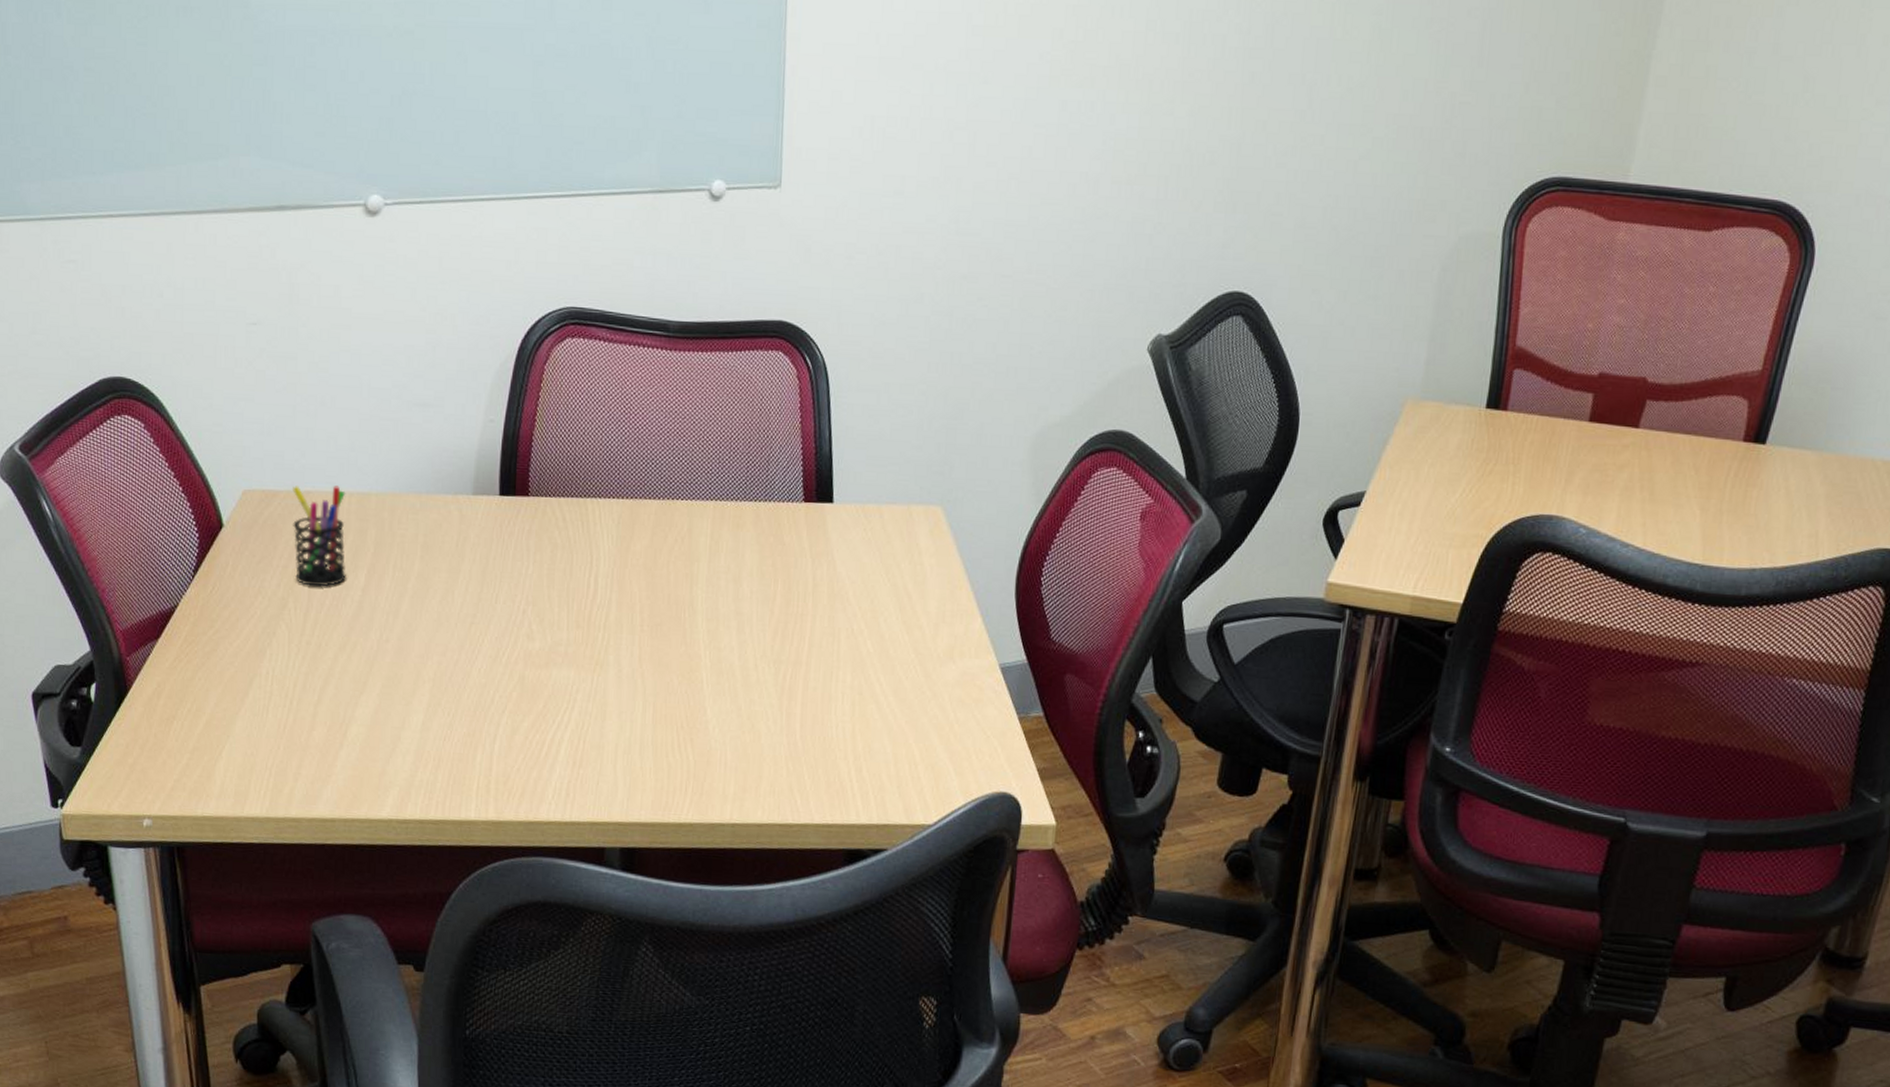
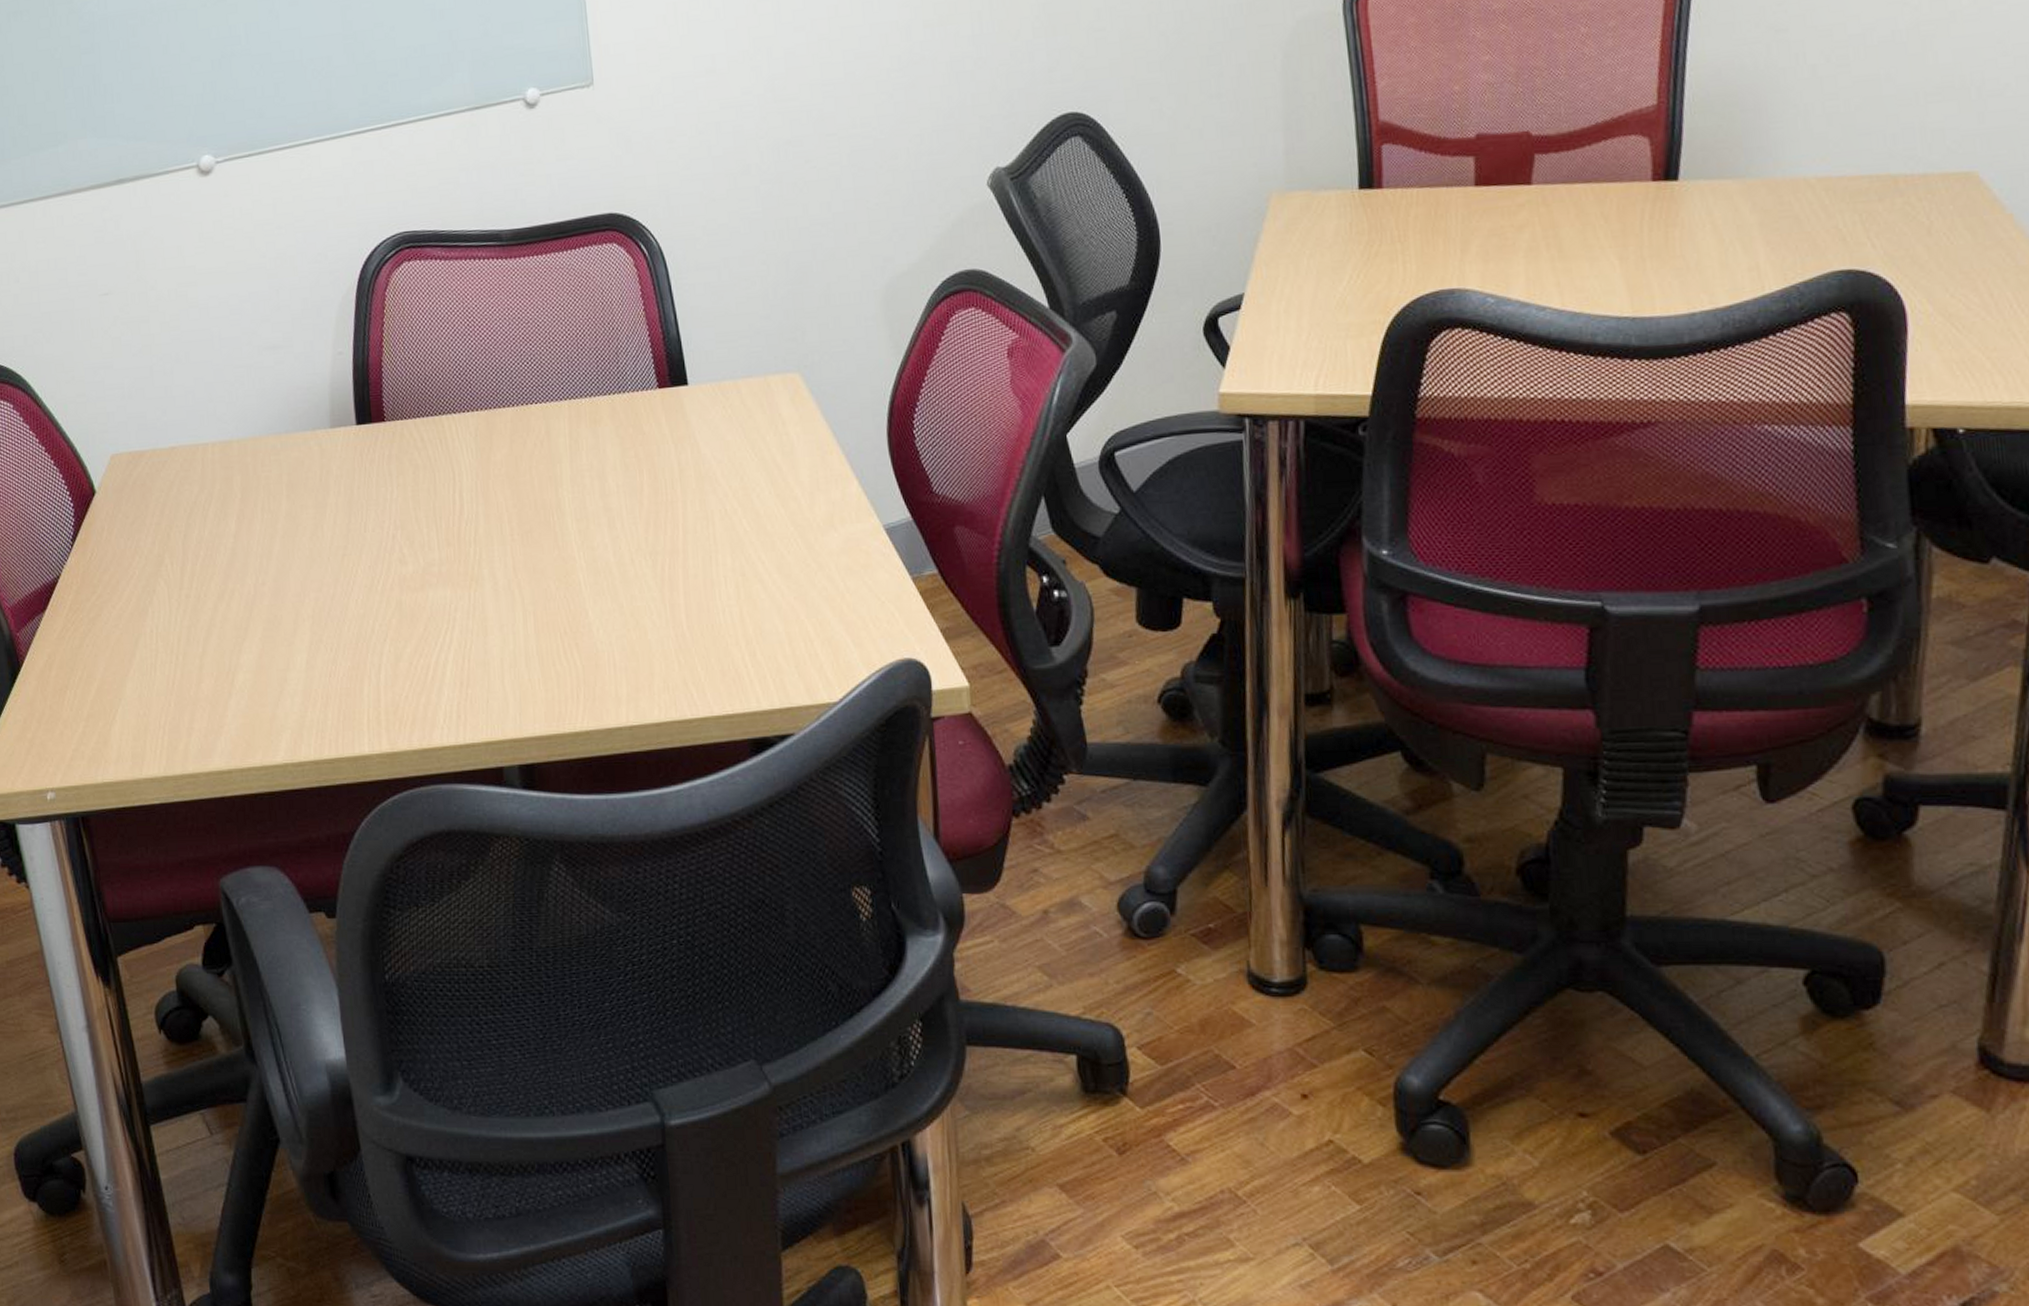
pen holder: present [291,485,346,587] -> none [156,438,217,540]

